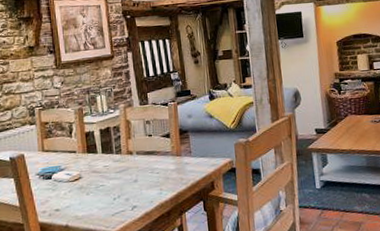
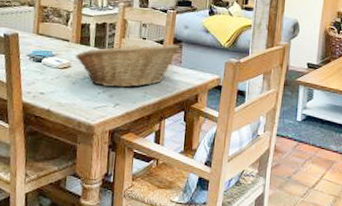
fruit basket: none [85,135,186,191] -> present [76,42,179,88]

